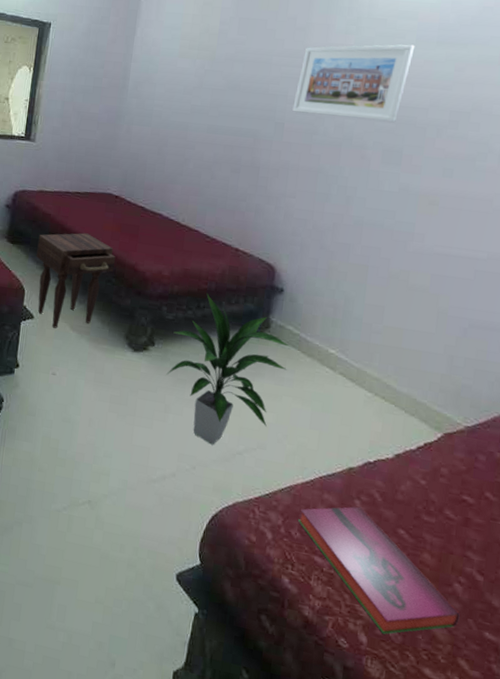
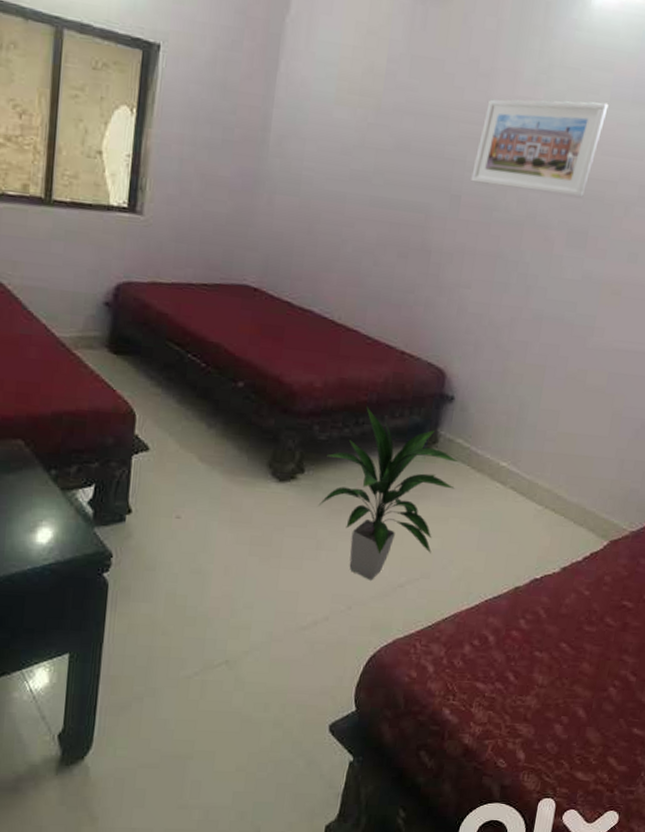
nightstand: present [36,233,116,329] -> none [150,337,256,461]
hardback book: present [298,506,460,634] -> none [461,626,613,748]

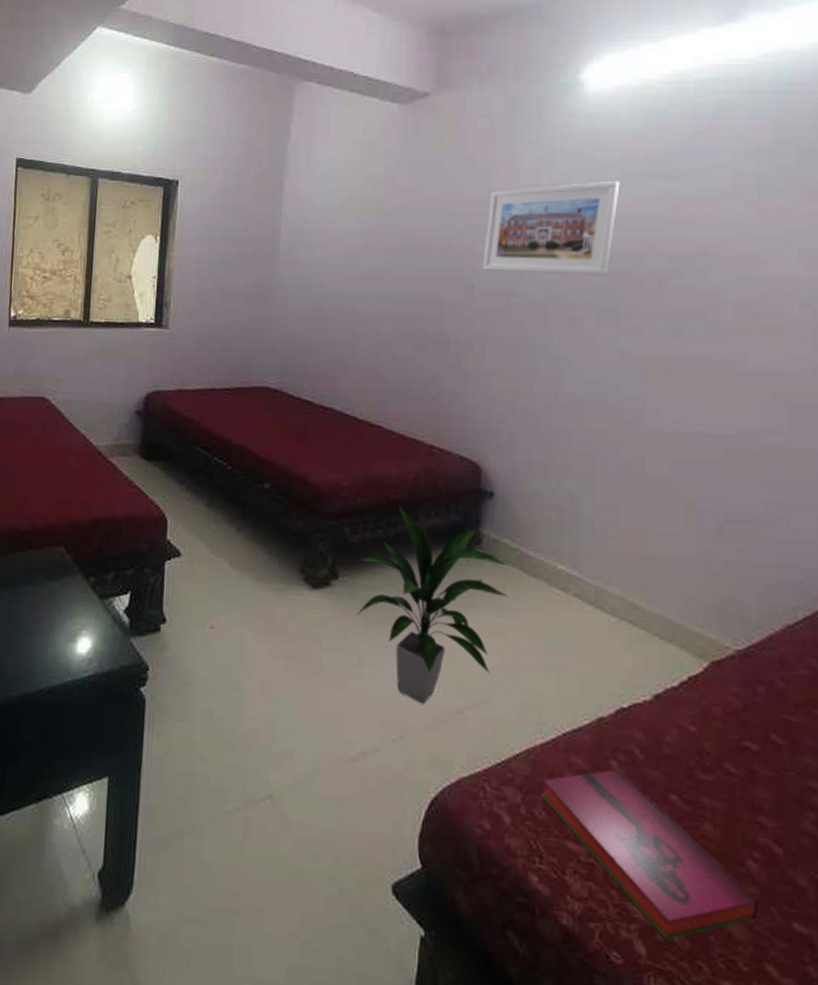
hardback book: none [461,626,613,748] -> present [542,769,759,940]

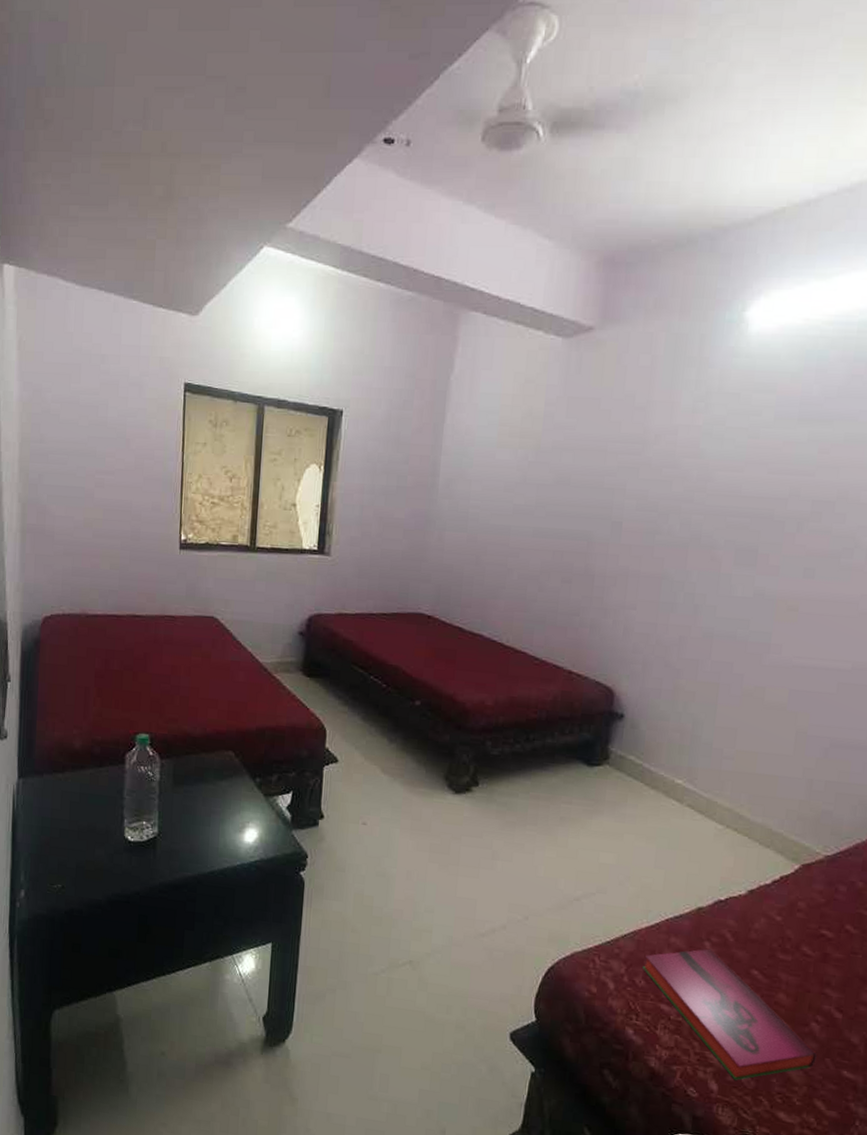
indoor plant: present [356,505,510,704] -> none [493,724,633,892]
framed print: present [482,180,620,276] -> none [631,423,773,517]

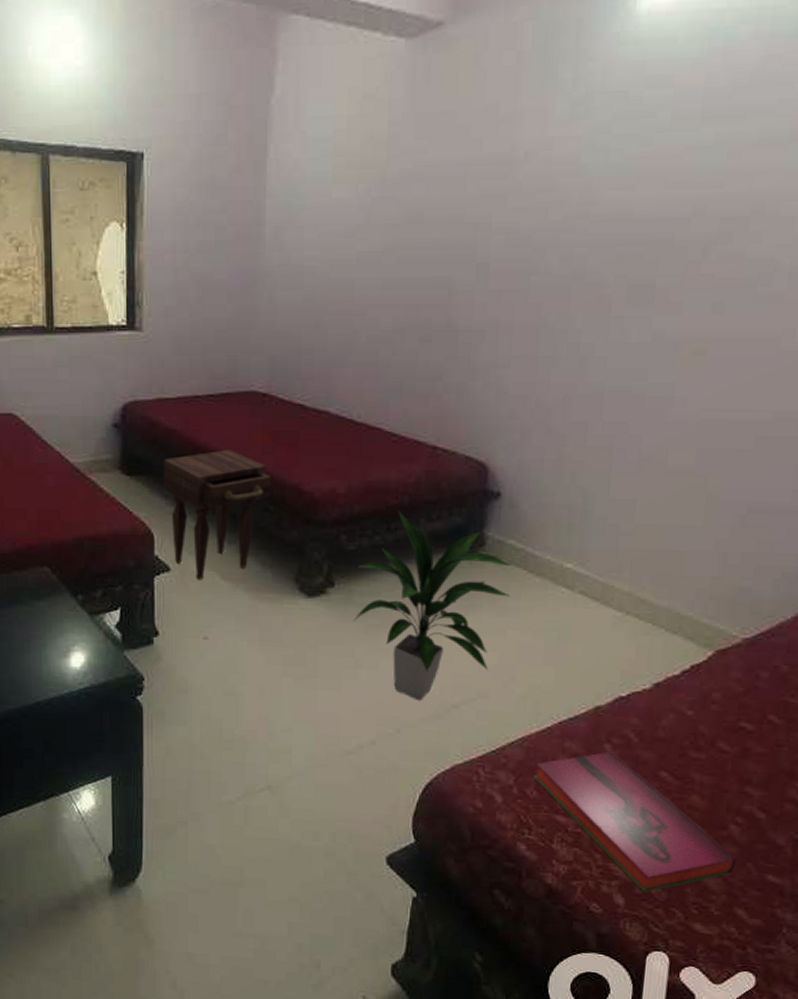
nightstand: none [338,661,431,772] -> present [163,449,272,580]
indoor plant: none [493,724,633,892] -> present [353,511,514,701]

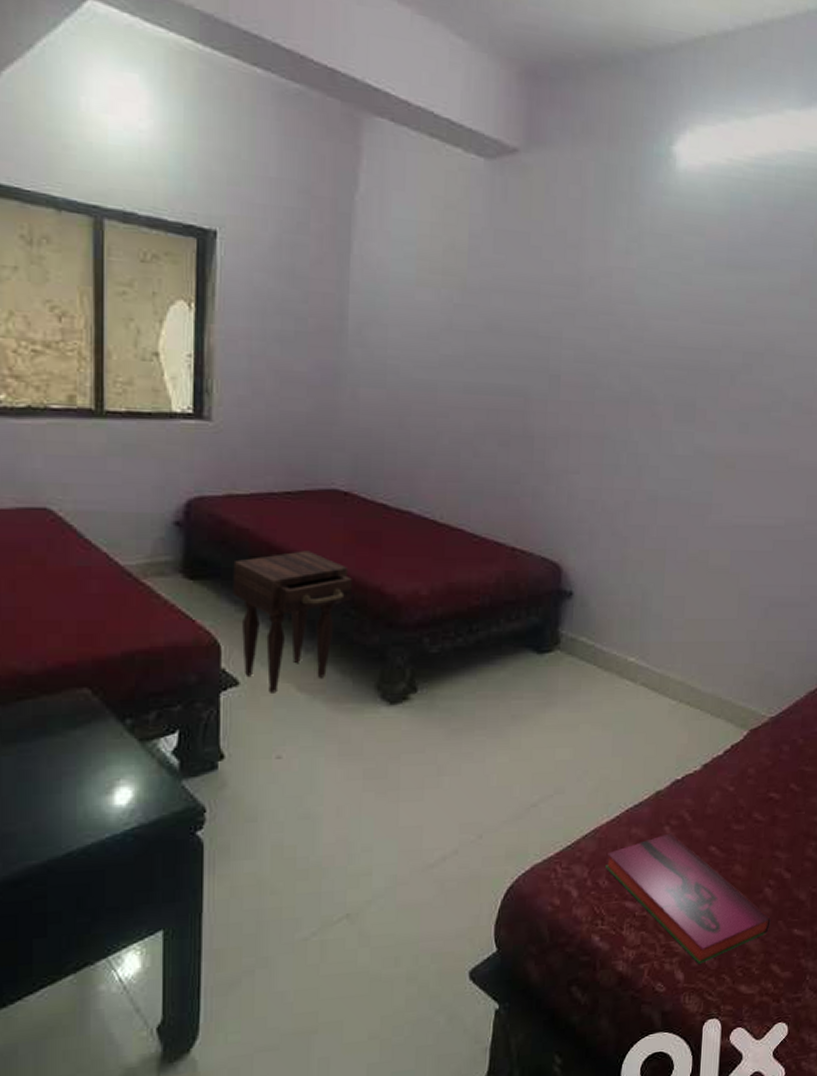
indoor plant: present [353,511,514,701] -> none [436,612,585,803]

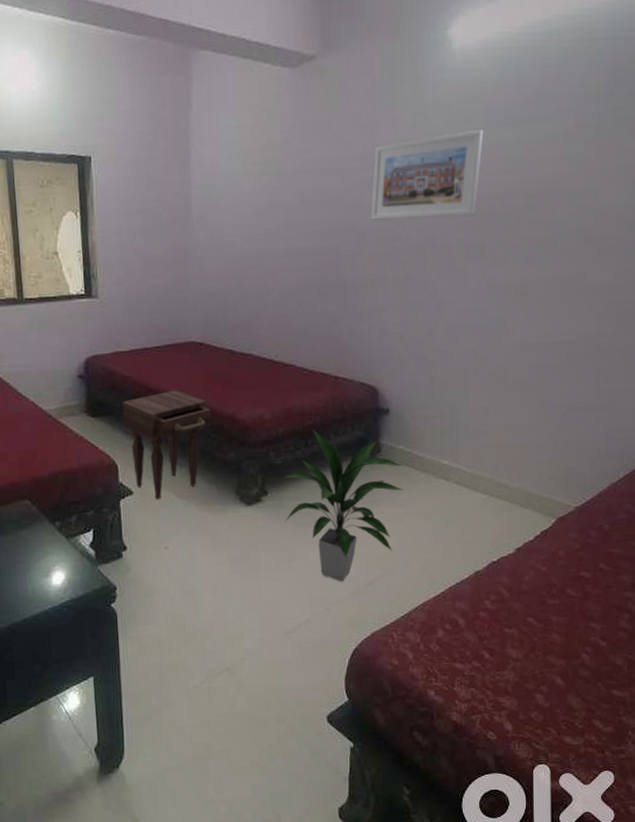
indoor plant: none [436,612,585,803] -> present [284,429,404,582]
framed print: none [569,268,704,369] -> present [371,129,484,220]
hardback book: present [606,833,771,964] -> none [435,606,590,717]

